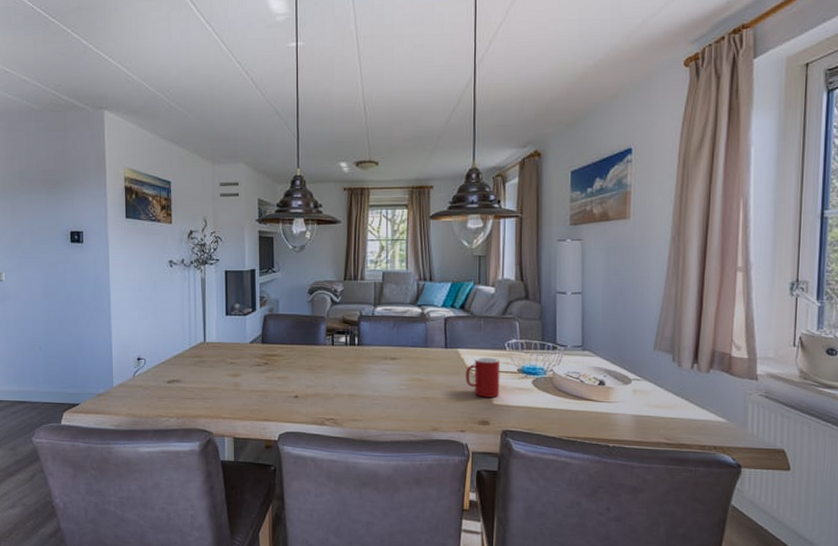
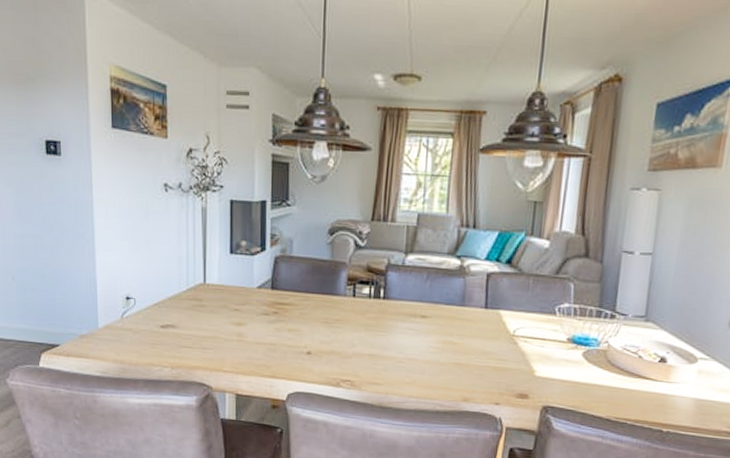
cup: present [465,357,500,398] -> none [505,321,548,369]

